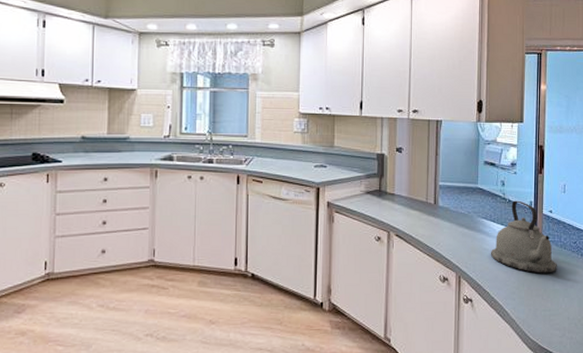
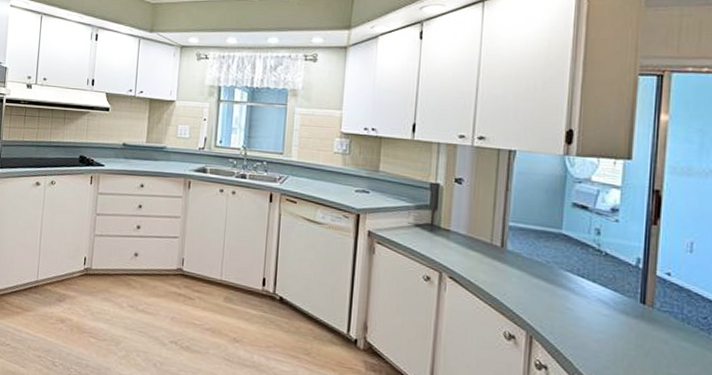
kettle: present [490,200,557,274] -> none [575,254,675,352]

